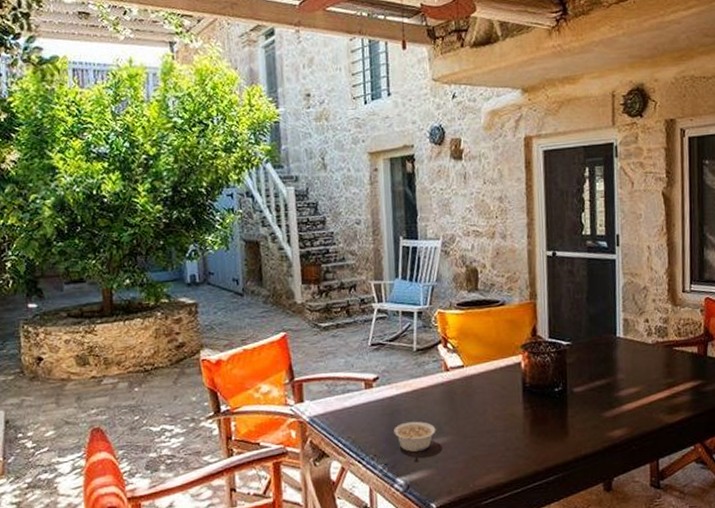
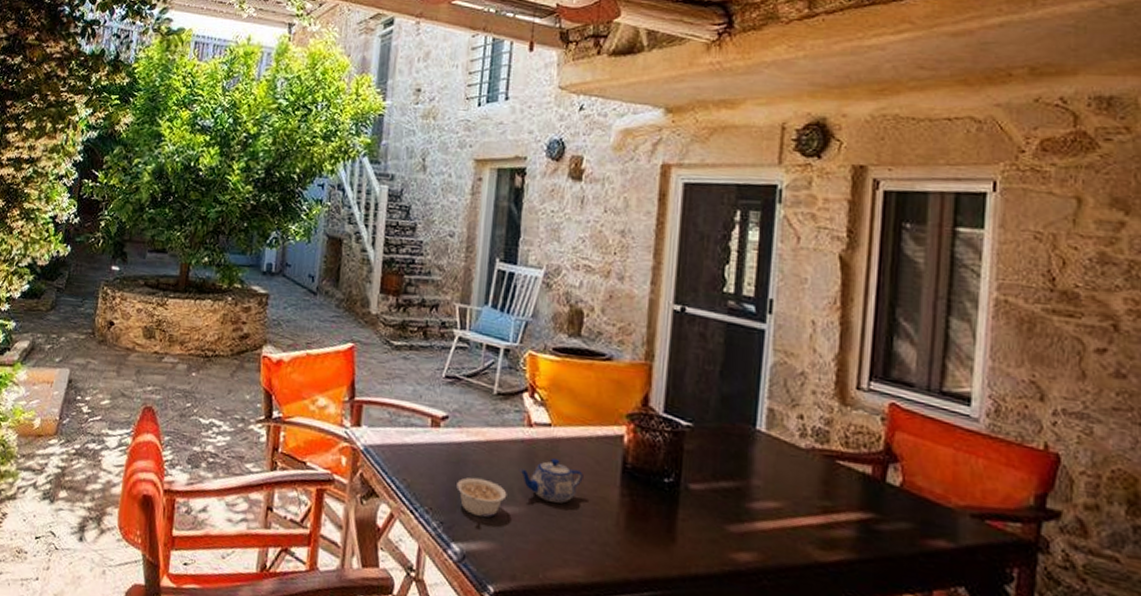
teapot: none [442,391,494,427] -> present [518,457,584,504]

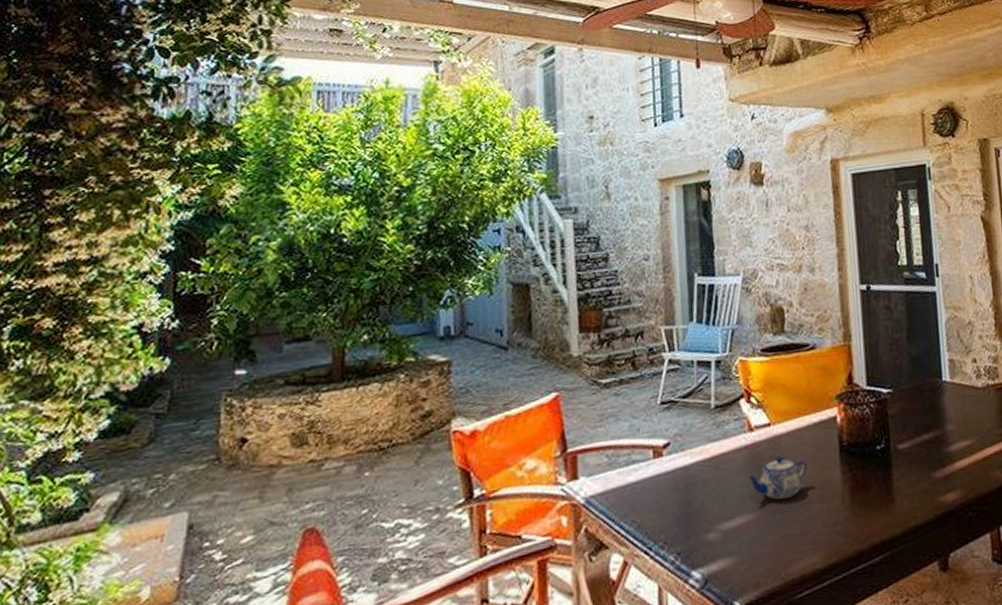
legume: present [457,477,507,518] -> none [688,495,739,536]

